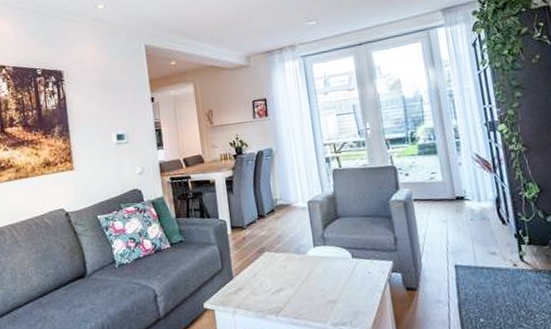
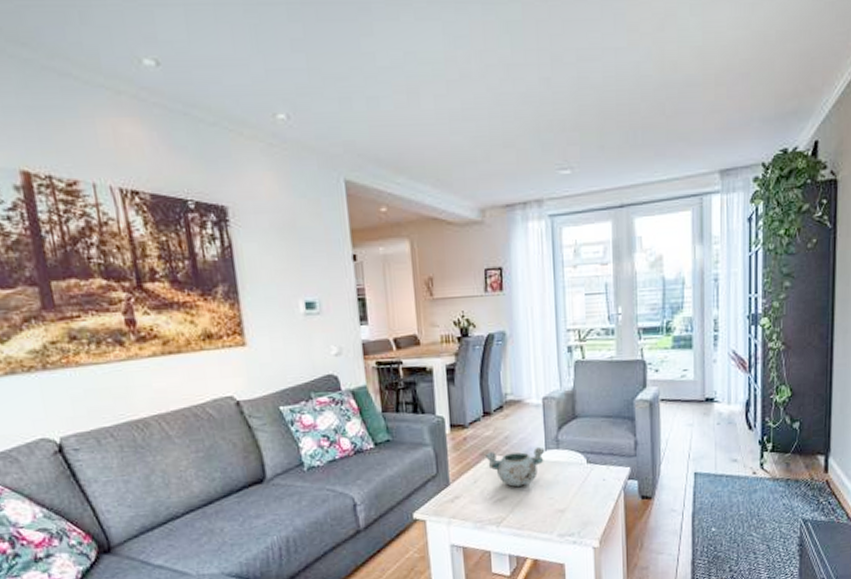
decorative bowl: none [261,244,314,280] -> present [484,446,545,487]

